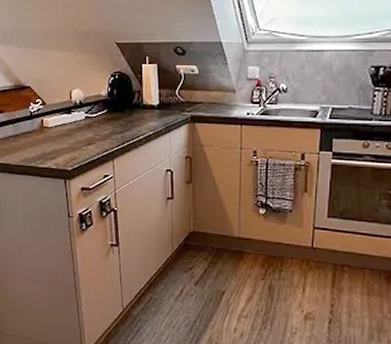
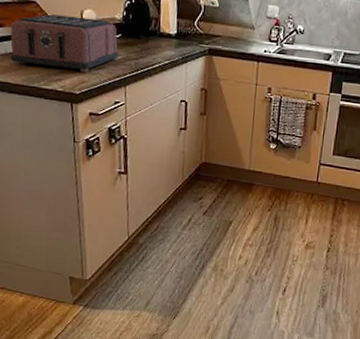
toaster: none [9,97,105,150] -> present [10,14,119,73]

